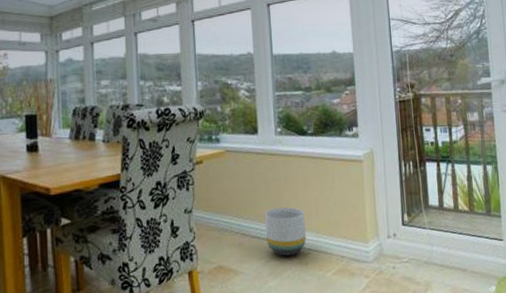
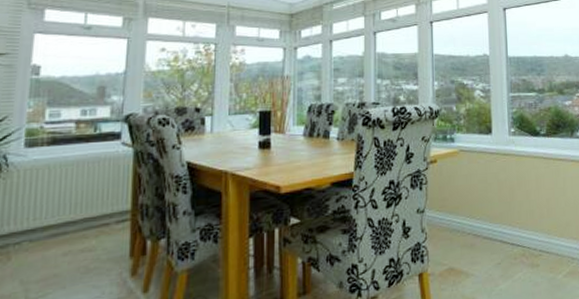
planter: present [264,207,307,256] -> none [496,207,538,258]

